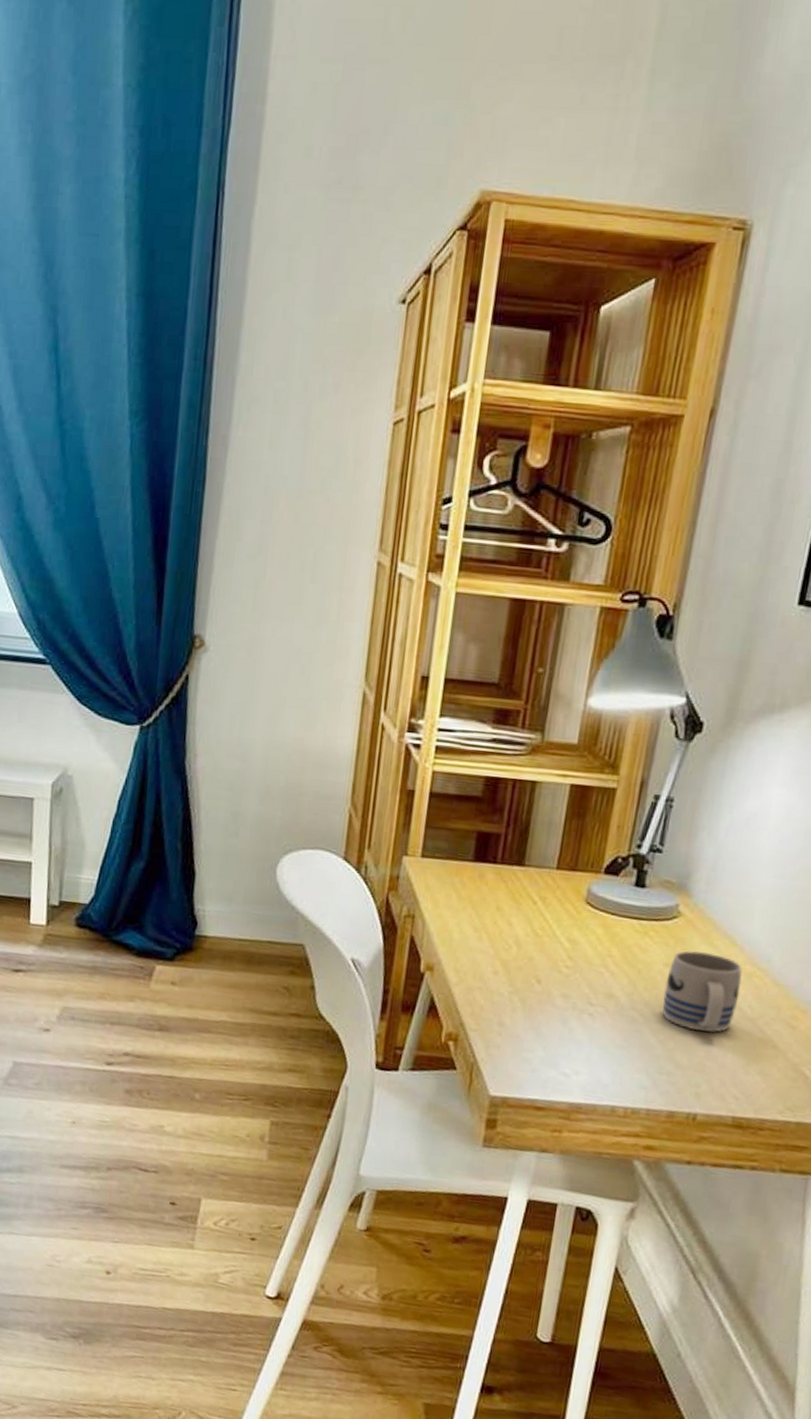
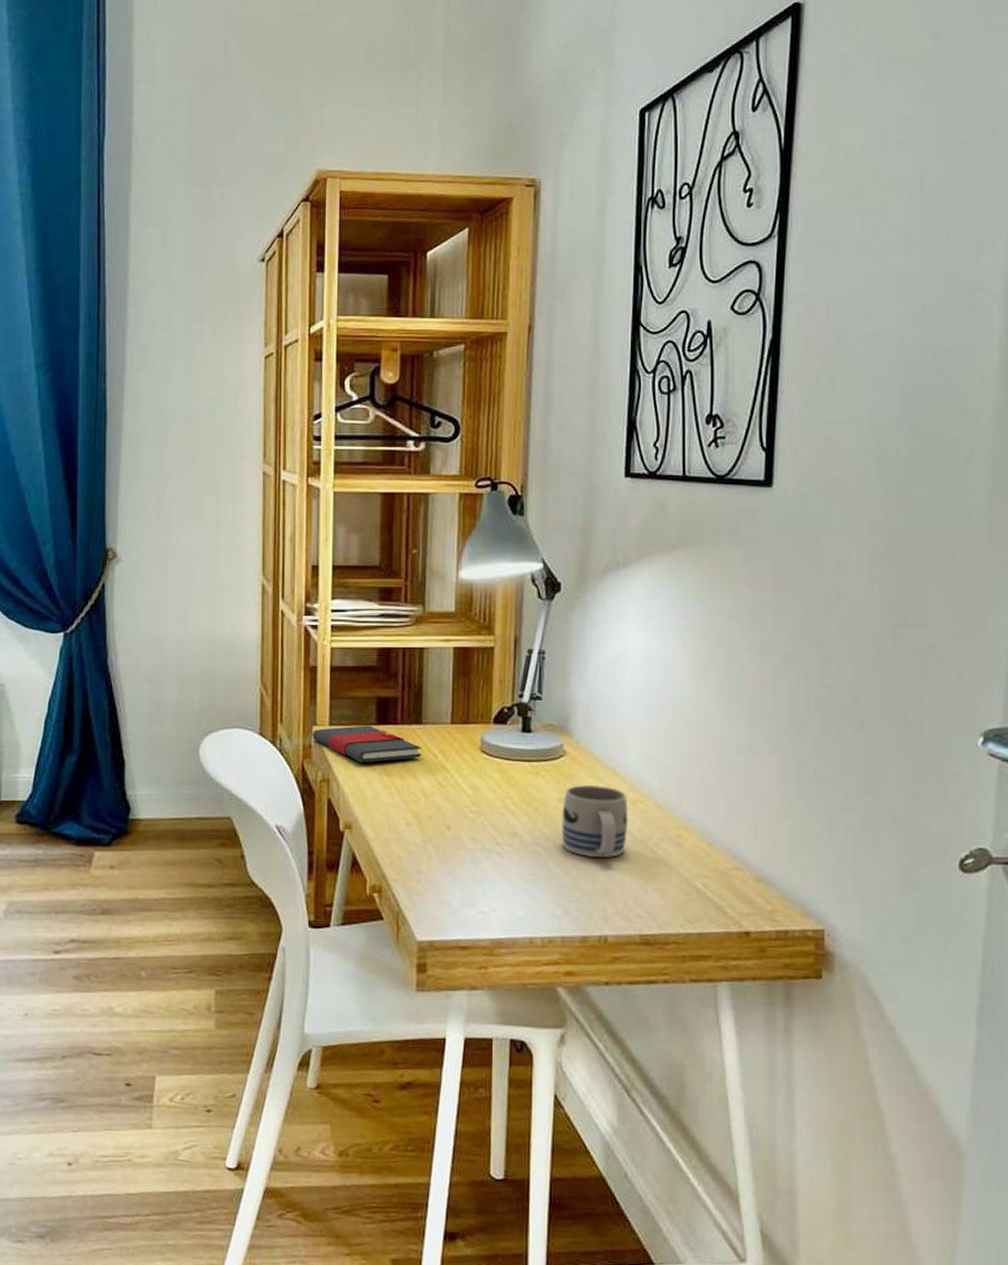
book: none [401,859,521,903] -> present [312,725,423,763]

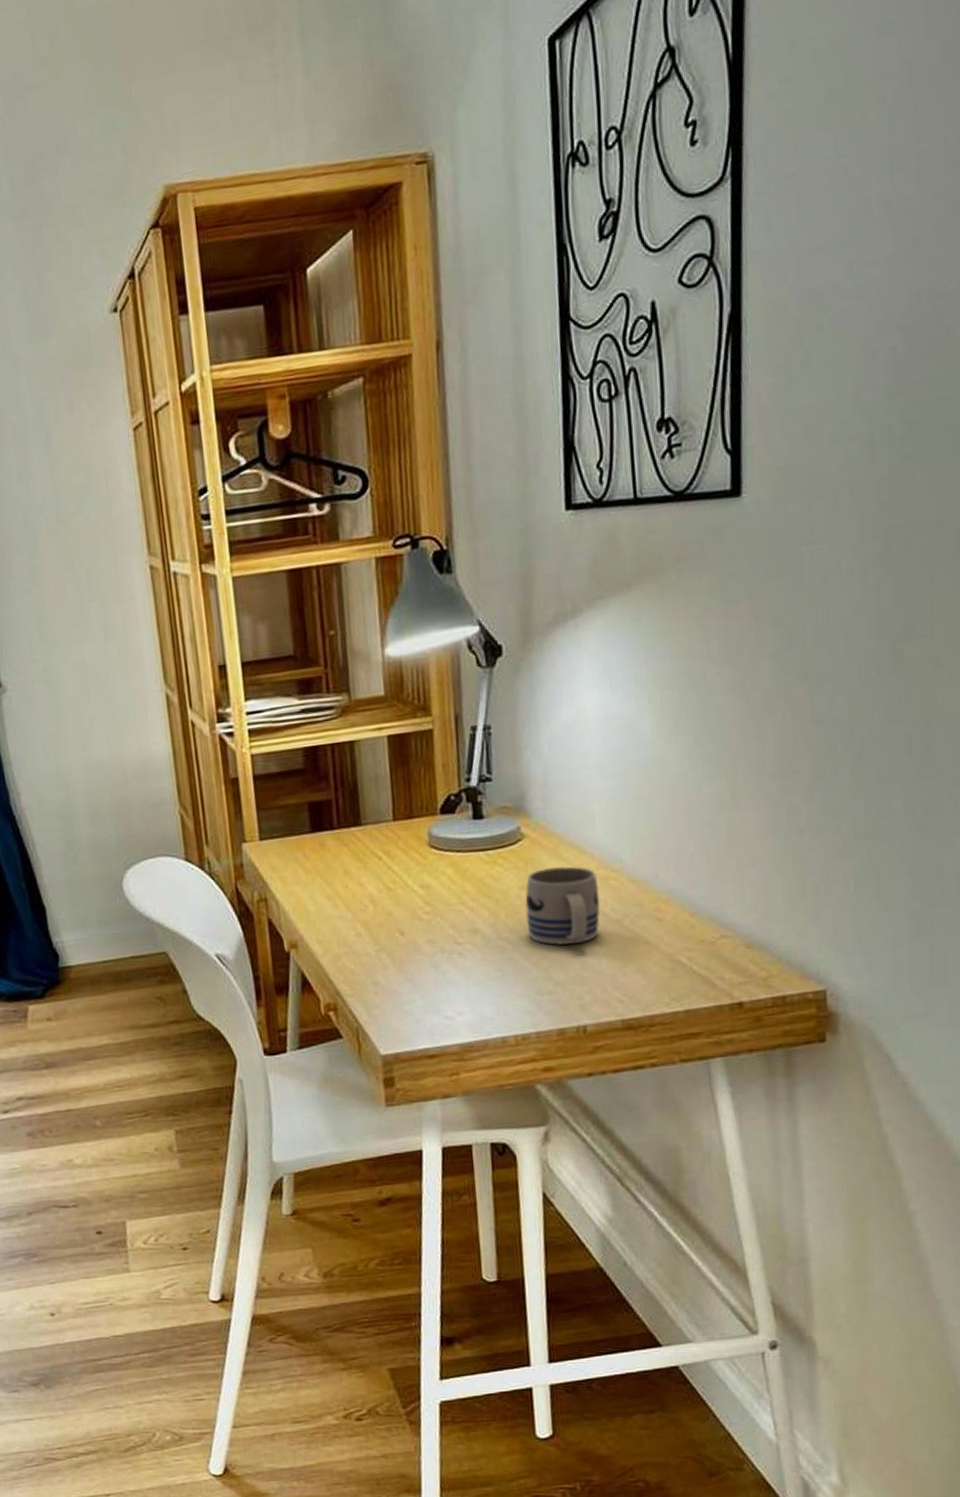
book: present [312,725,423,763] -> none [242,834,366,877]

